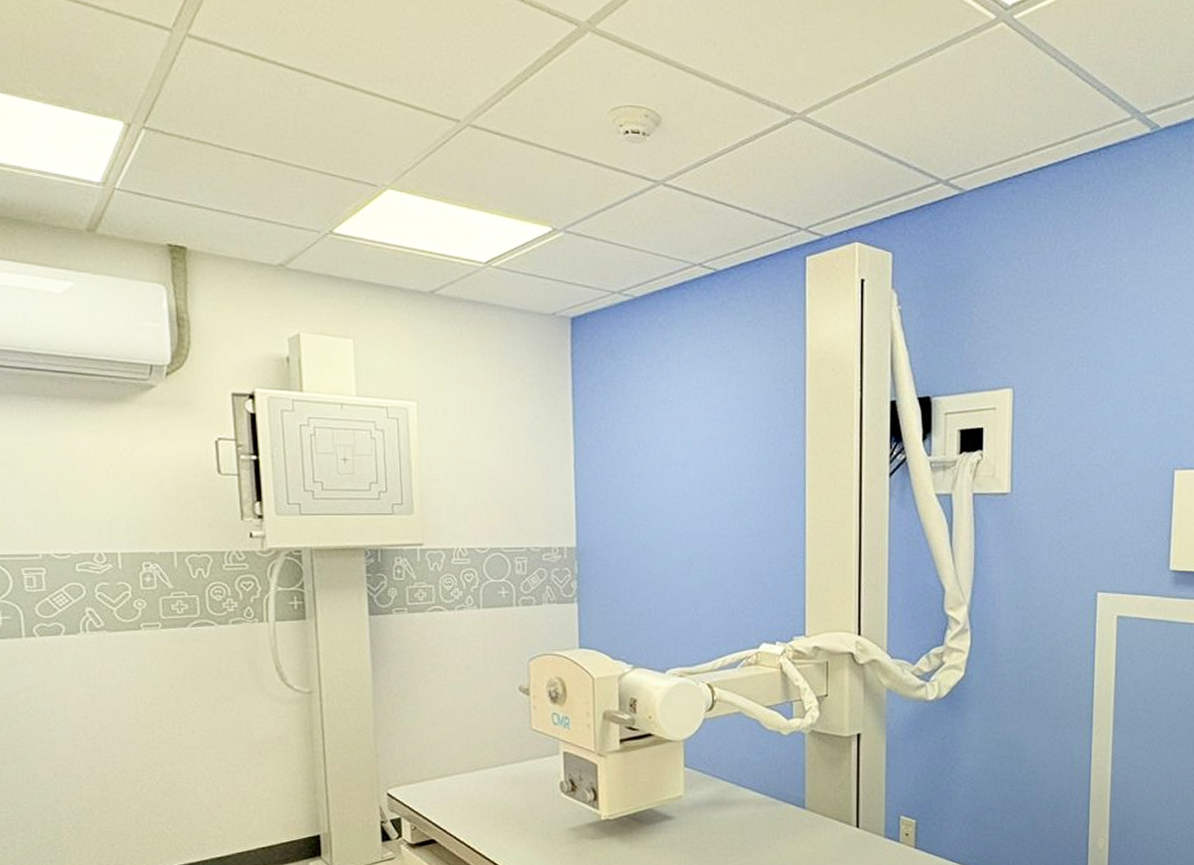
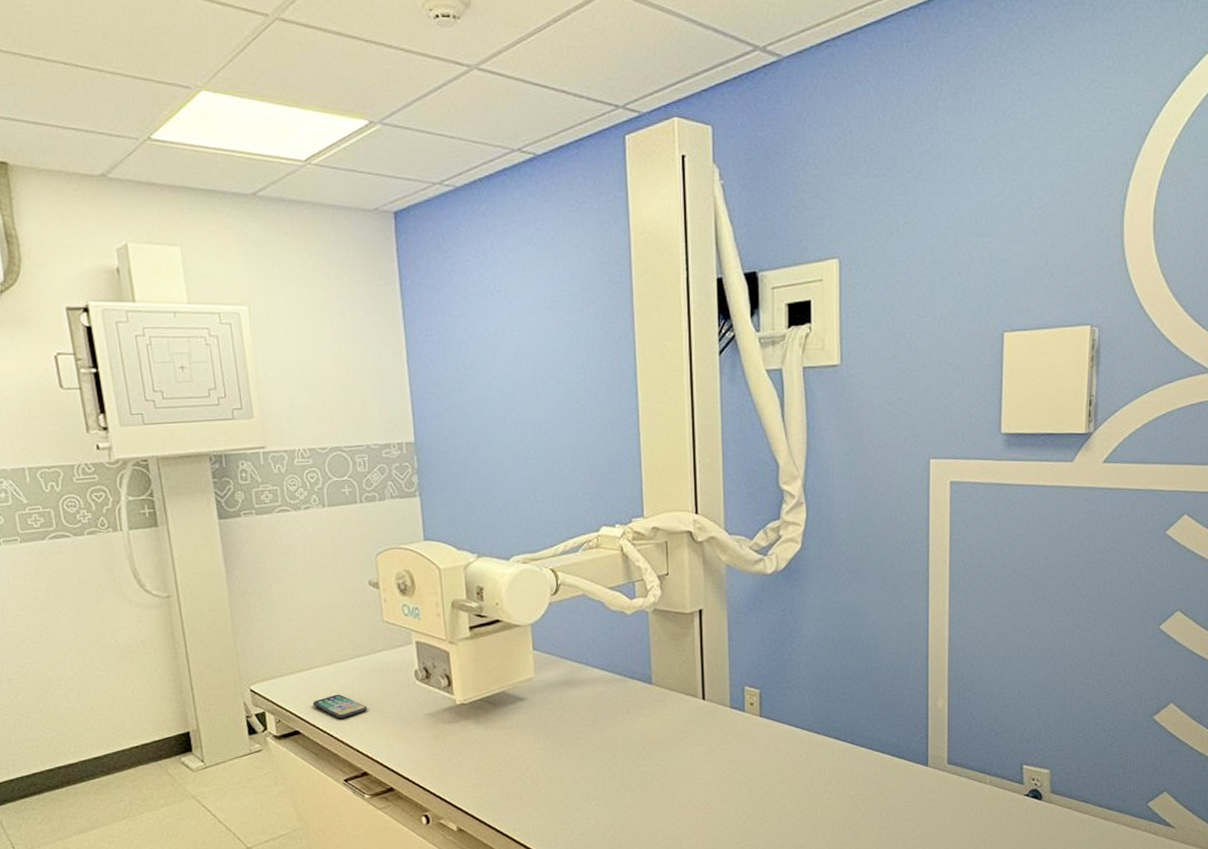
smartphone: none [451,803,508,828] -> present [312,694,367,718]

